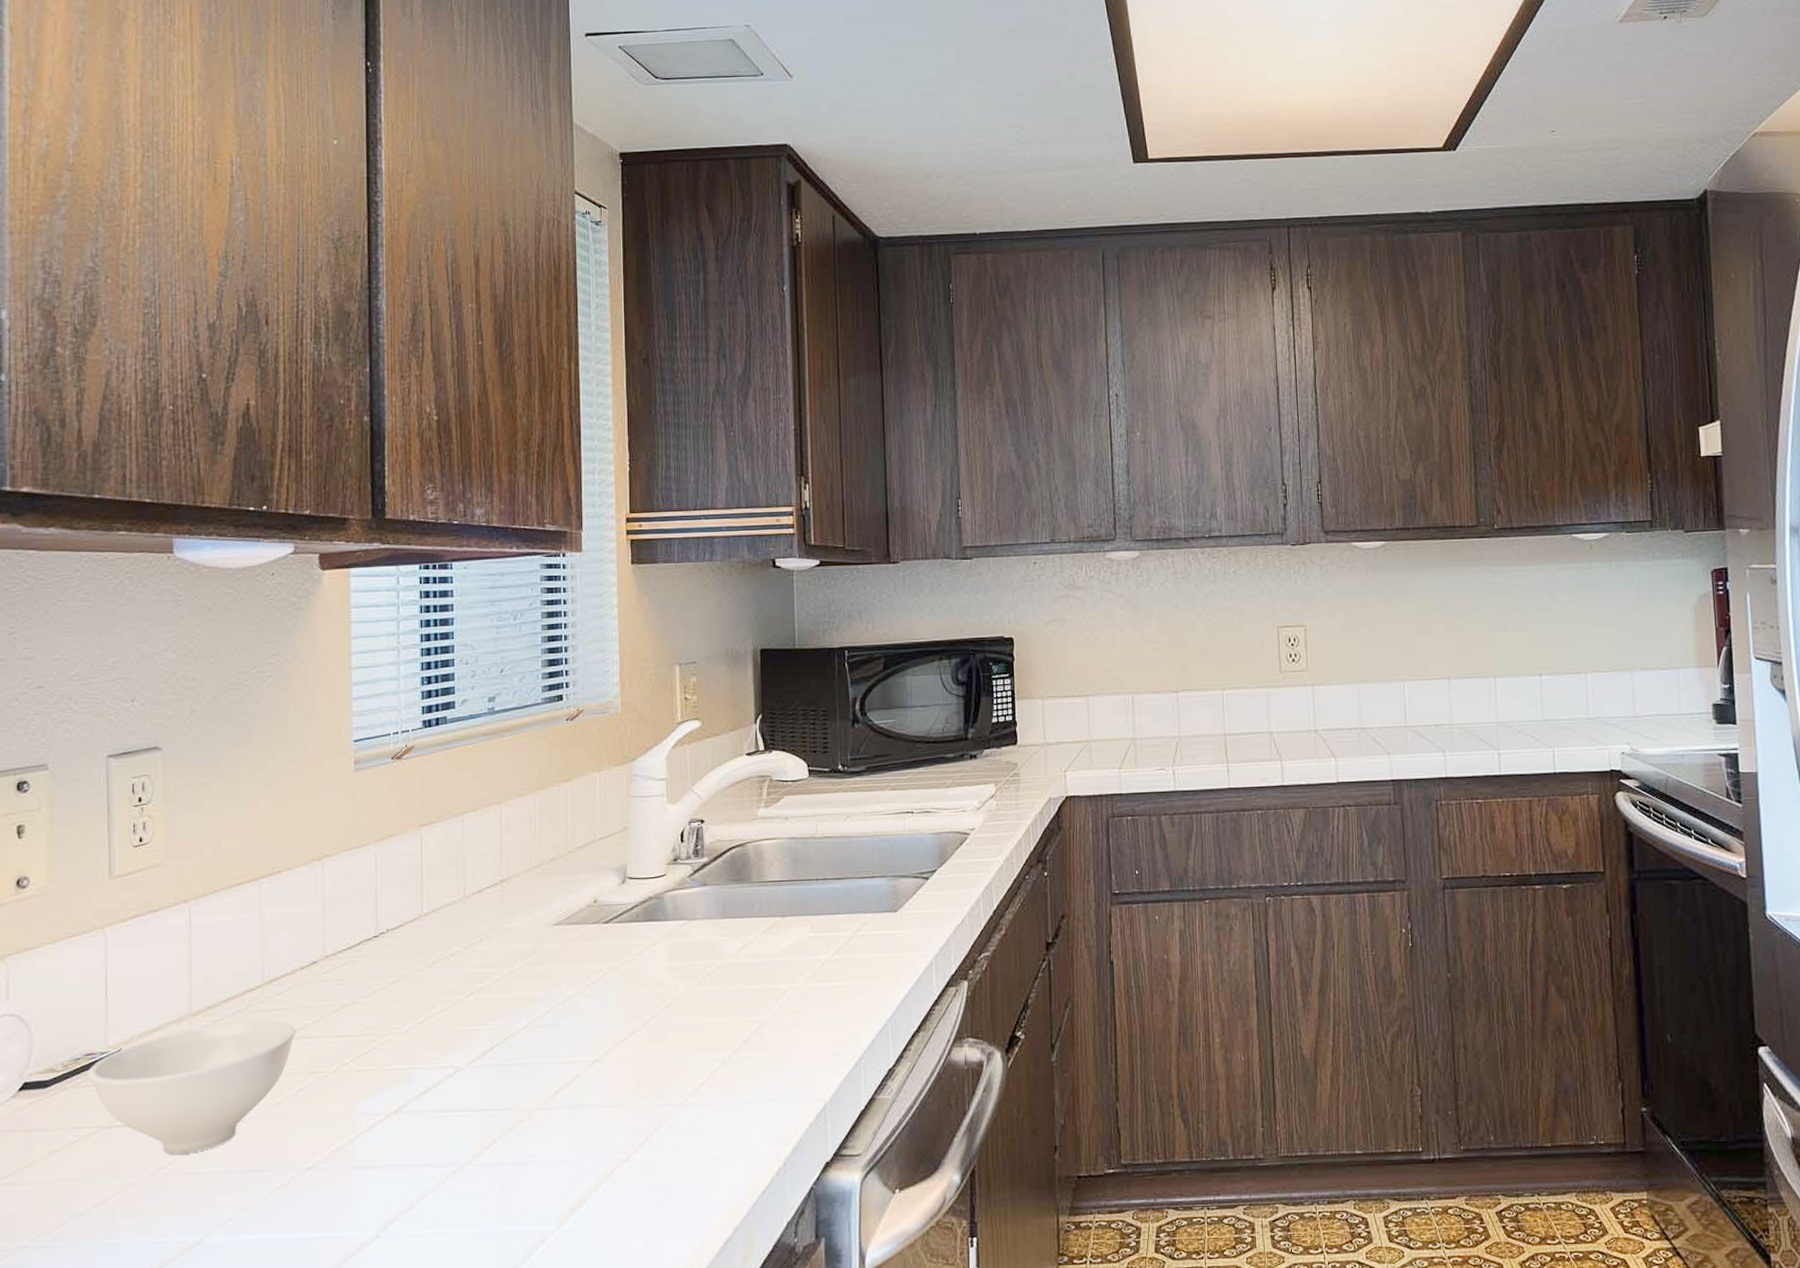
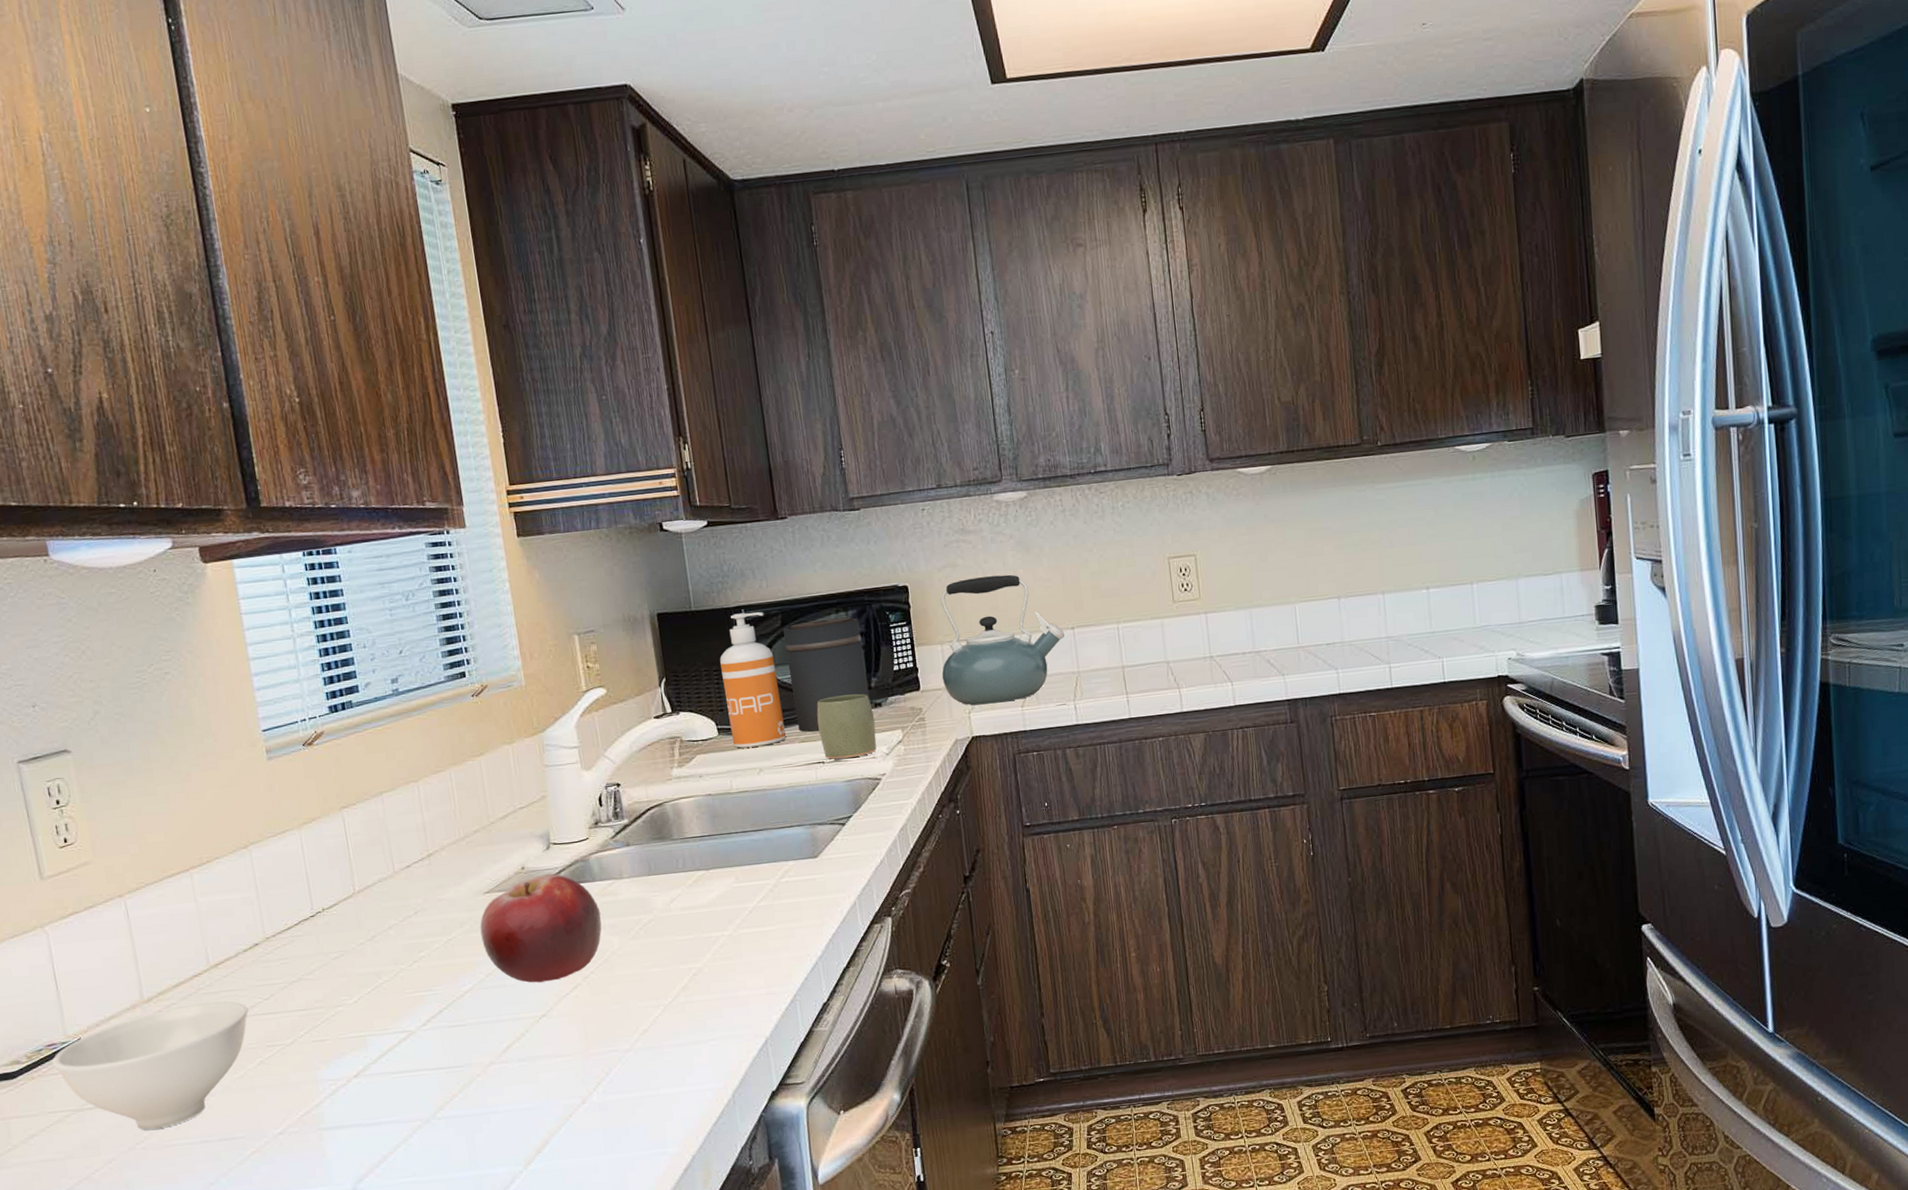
fruit: none [544,908,669,1025] -> present [480,873,602,983]
soap dispenser: none [818,654,878,792] -> present [720,612,787,748]
cylinder: none [884,665,966,781] -> present [782,617,871,733]
mug: none [909,744,969,811] -> present [816,693,877,760]
kettle: none [1040,633,1167,764] -> present [940,574,1064,705]

